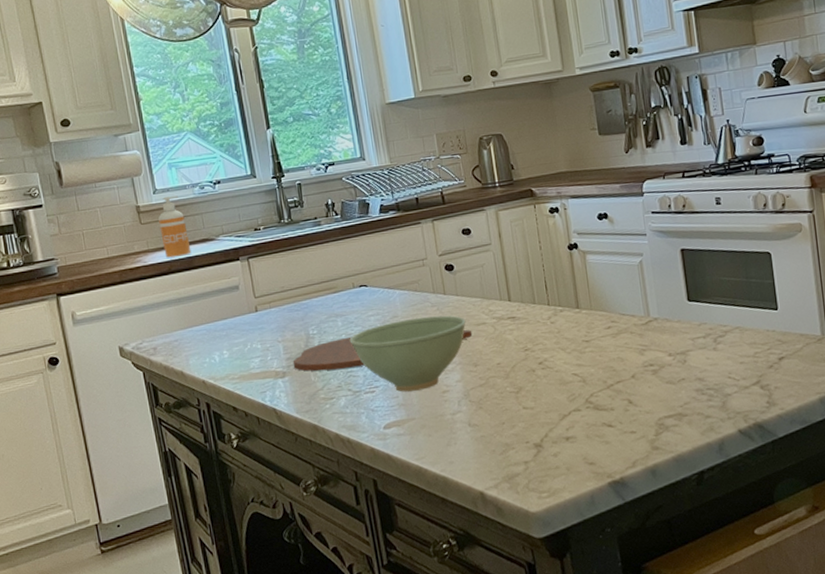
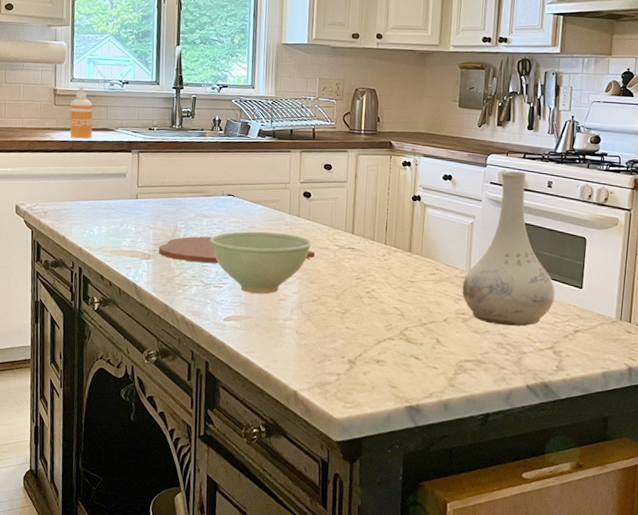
vase: none [644,192,750,370] -> present [462,171,556,327]

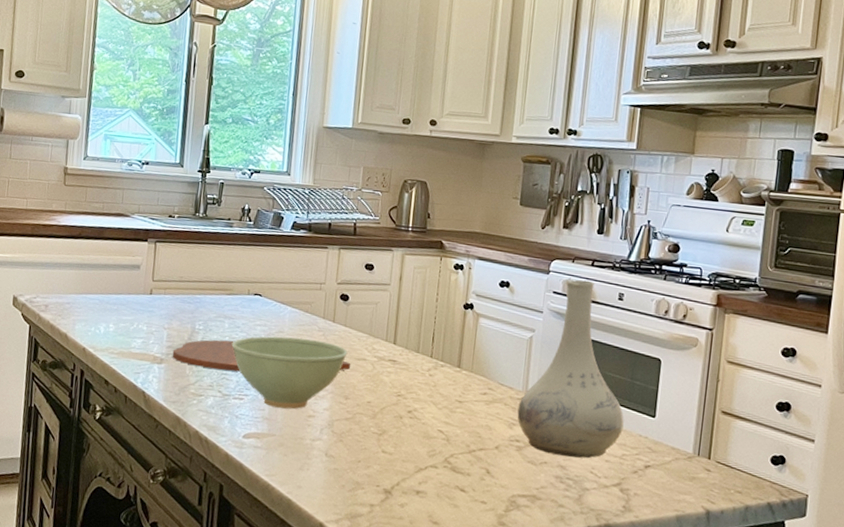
soap dispenser: present [69,86,93,140] -> none [79,165,107,226]

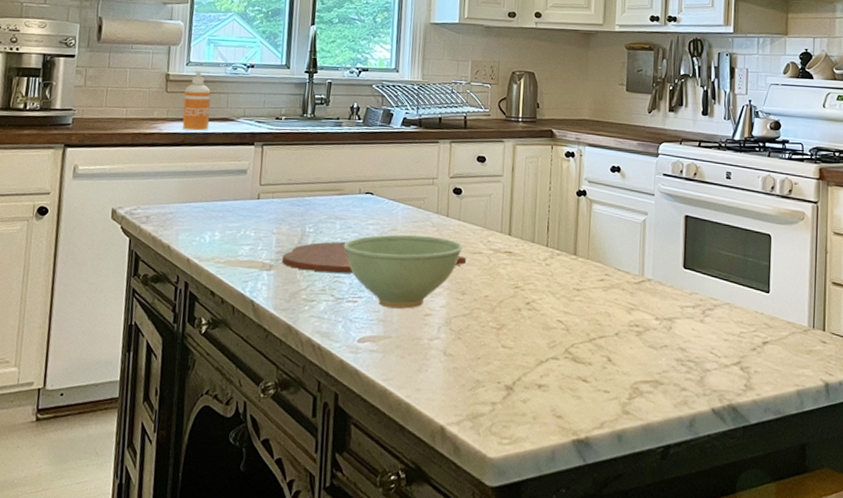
soap dispenser: none [79,165,107,226] -> present [182,70,211,132]
vase: present [517,279,624,459] -> none [635,161,740,339]

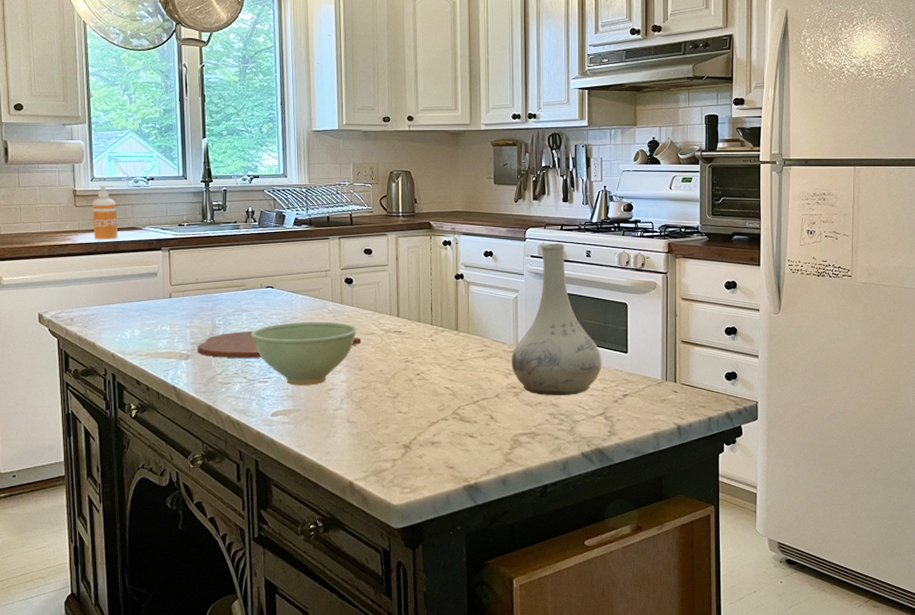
vase: none [635,161,740,339] -> present [511,243,602,396]

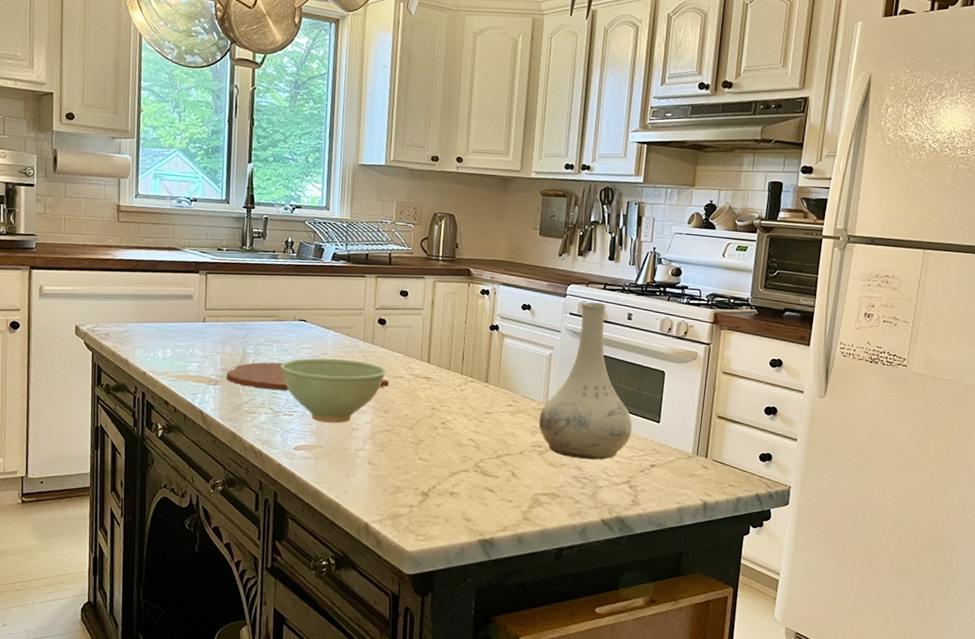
soap dispenser: present [91,185,118,241] -> none [134,202,159,260]

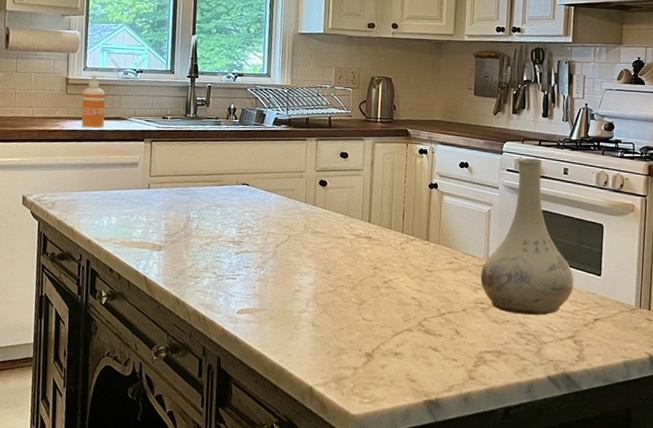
soap dispenser: none [134,202,159,260] -> present [81,75,106,129]
cutting board: present [226,362,390,391] -> none [170,226,332,254]
bowl: present [280,358,387,423] -> none [223,221,328,286]

